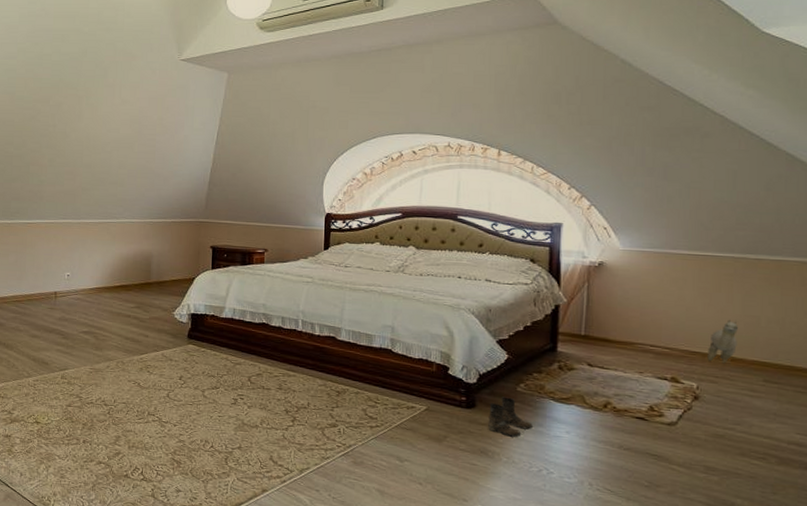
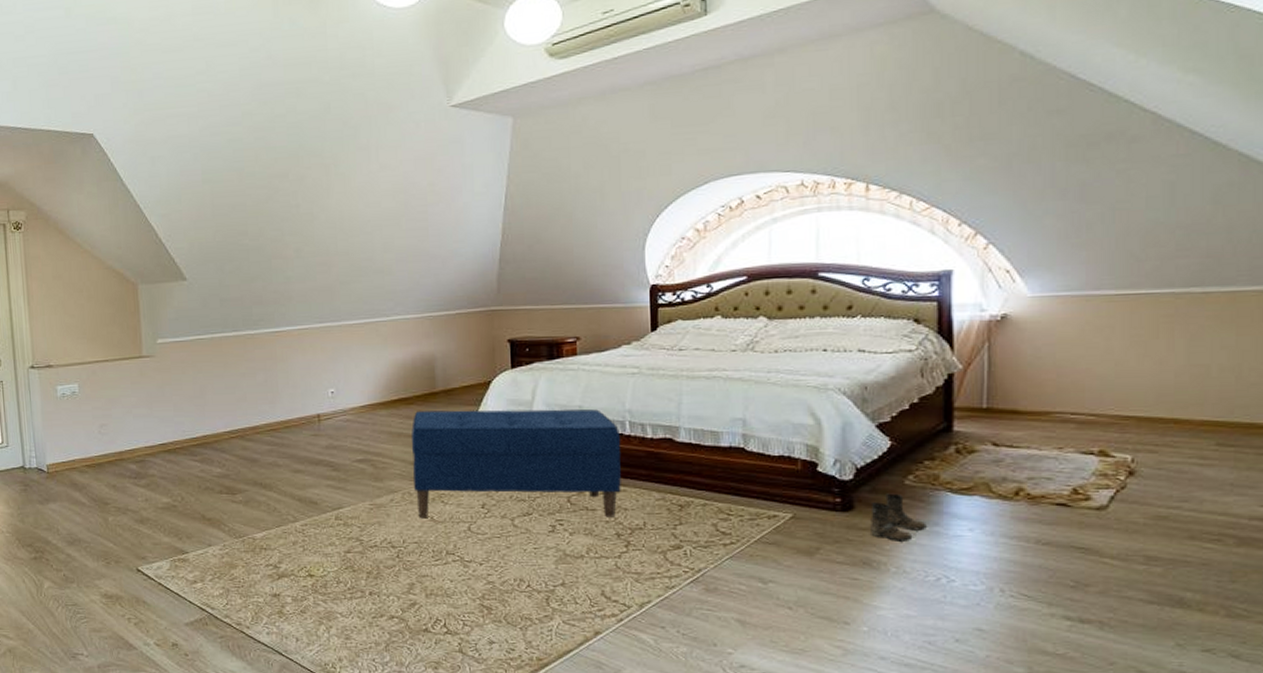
bench: none [127,297,295,397] -> present [411,409,622,519]
plush toy: present [707,319,738,364] -> none [1144,371,1182,428]

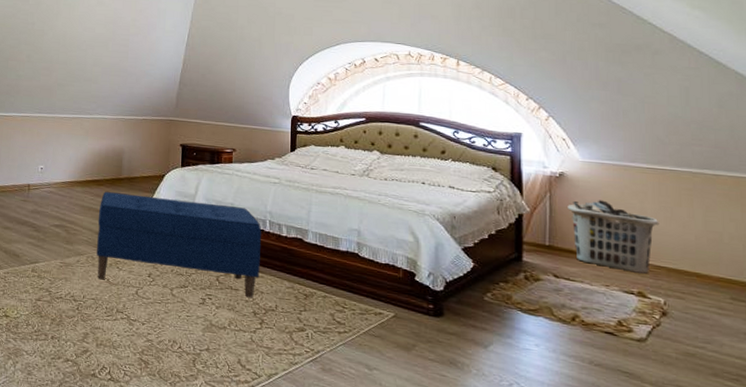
boots: present [871,493,928,541] -> none [457,305,503,348]
clothes hamper: none [1011,343,1129,428] -> present [567,200,659,274]

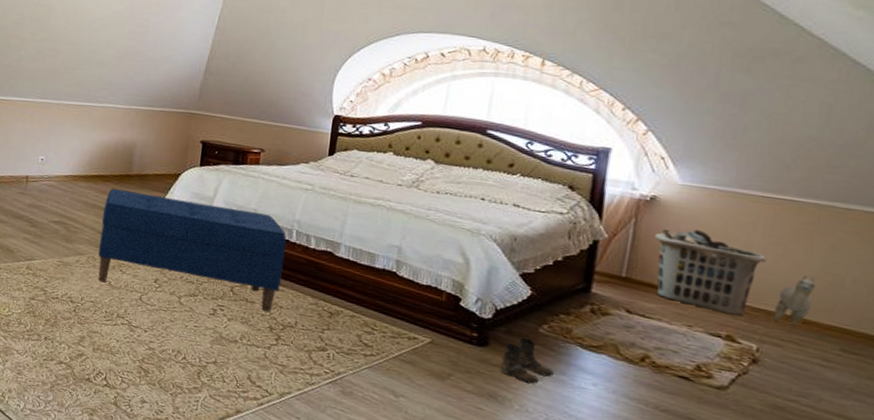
boots: none [457,305,503,348] -> present [500,337,555,384]
plush toy: none [672,234,702,280] -> present [773,275,815,326]

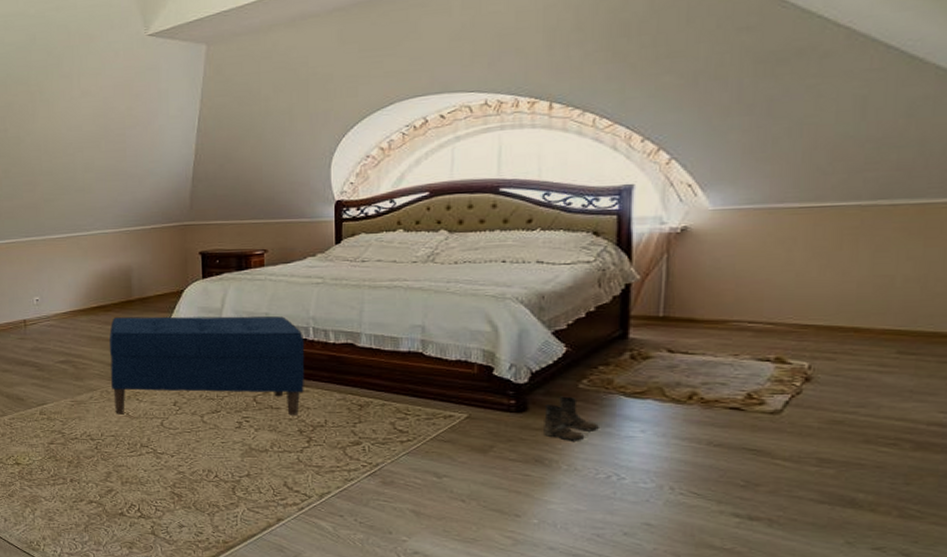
clothes hamper: present [655,229,767,316] -> none [690,254,811,336]
plush toy: present [773,275,815,326] -> none [823,282,864,336]

